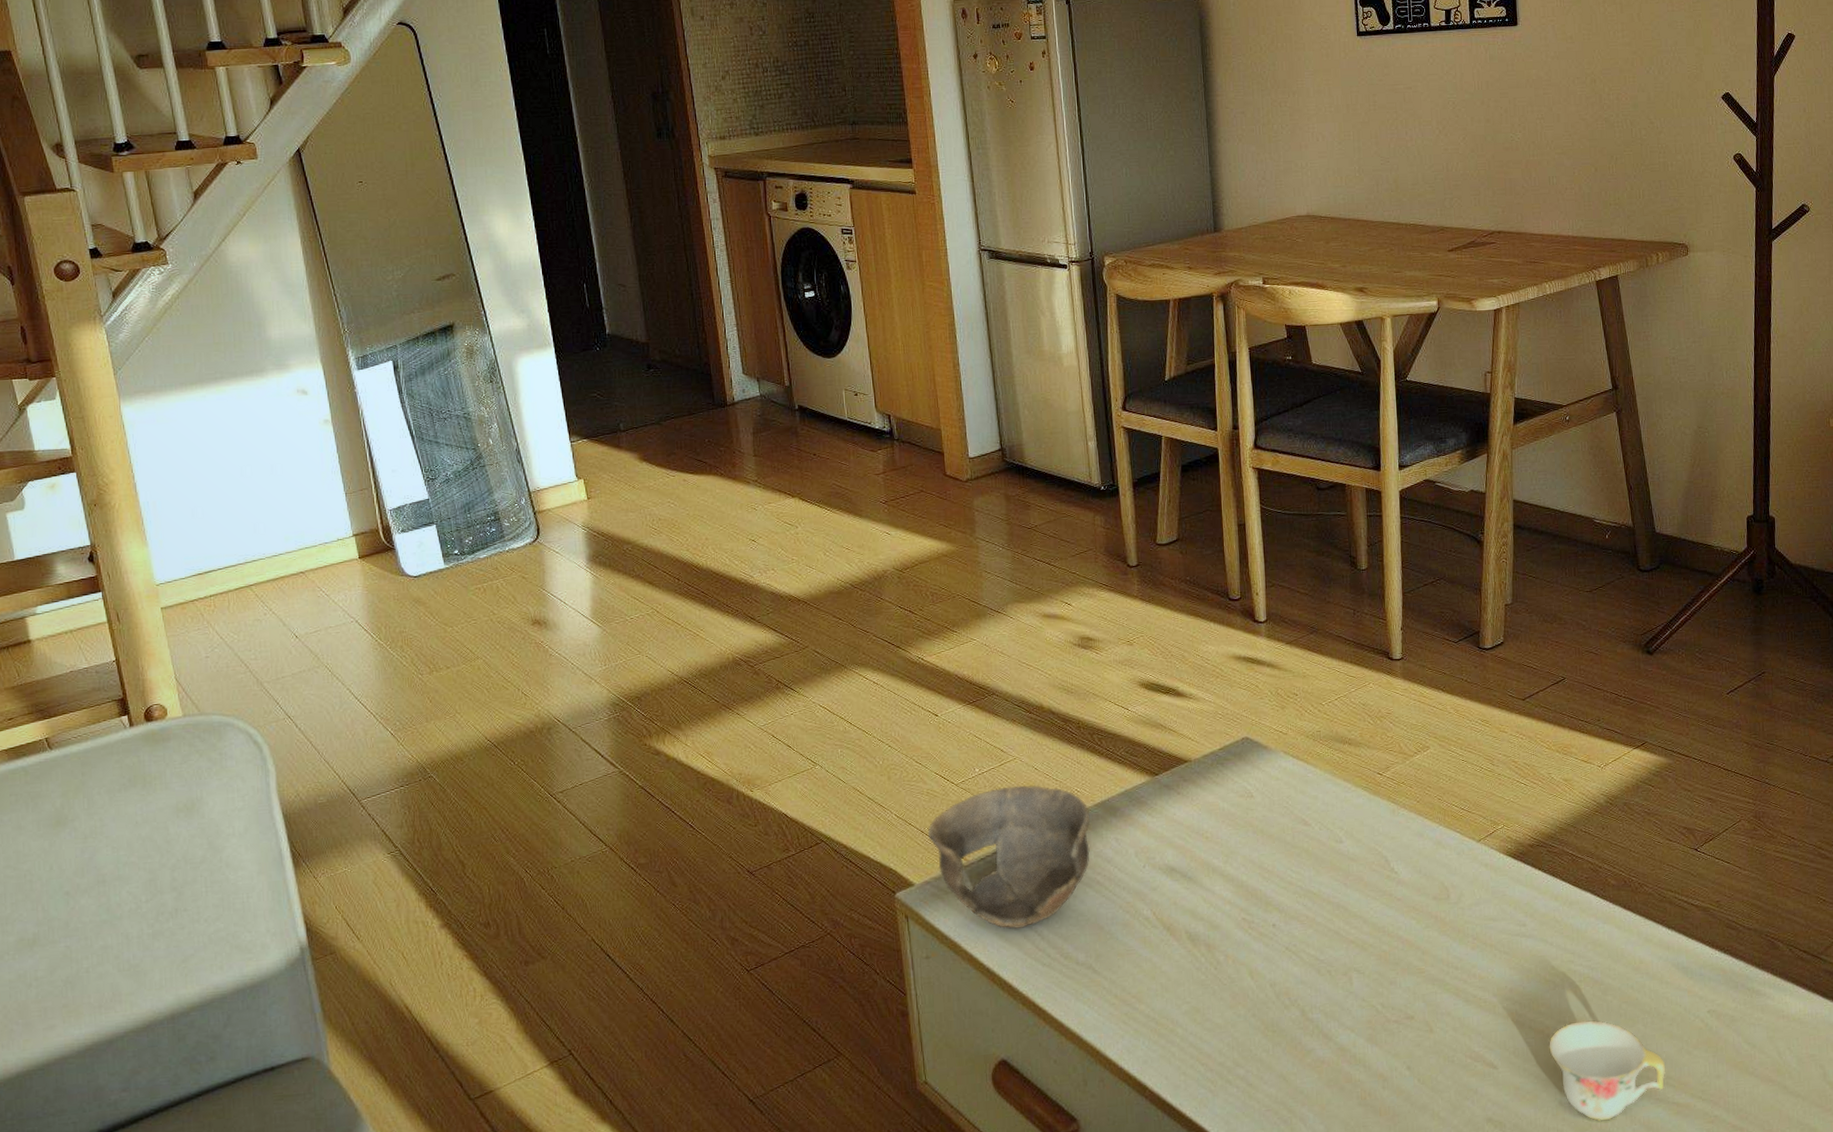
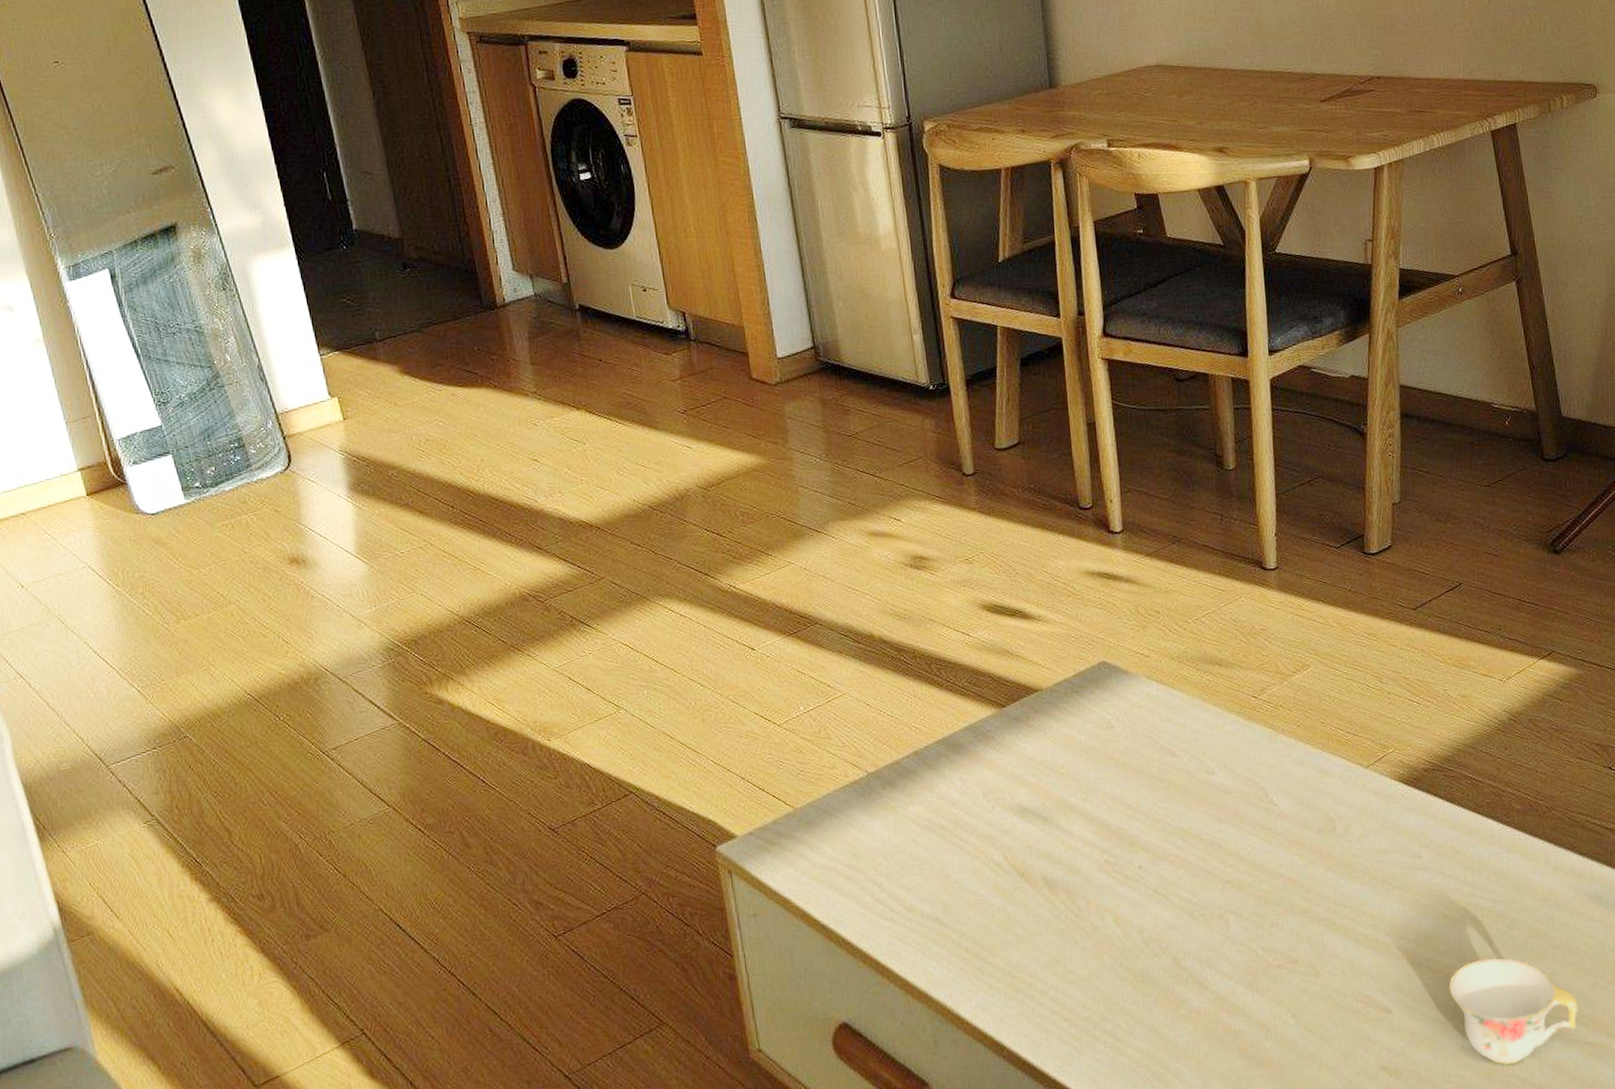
ceramic bowl: present [927,785,1091,929] -> none [749,722,932,881]

